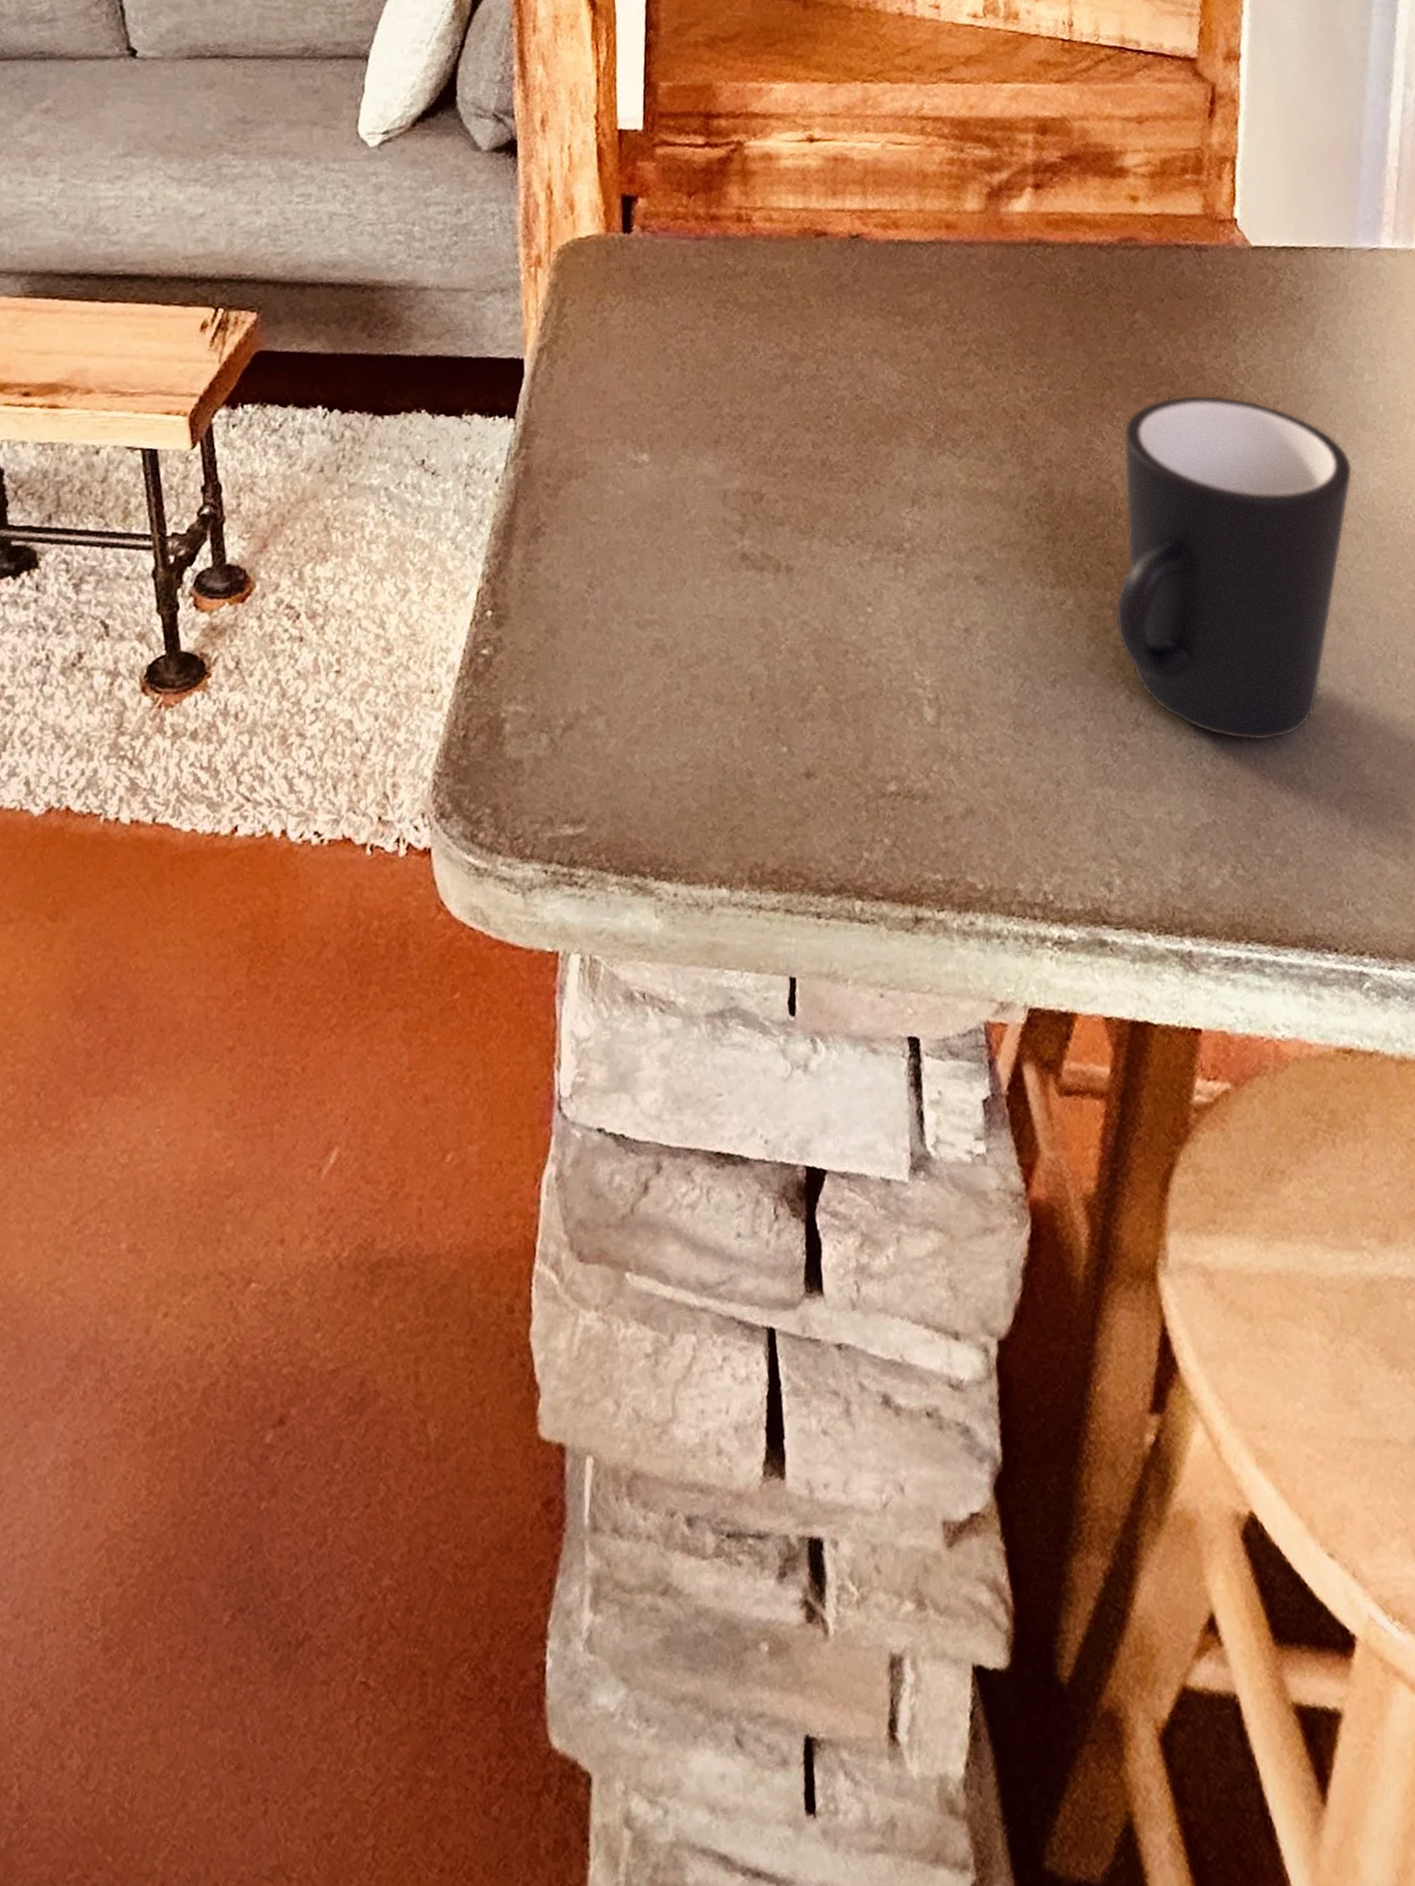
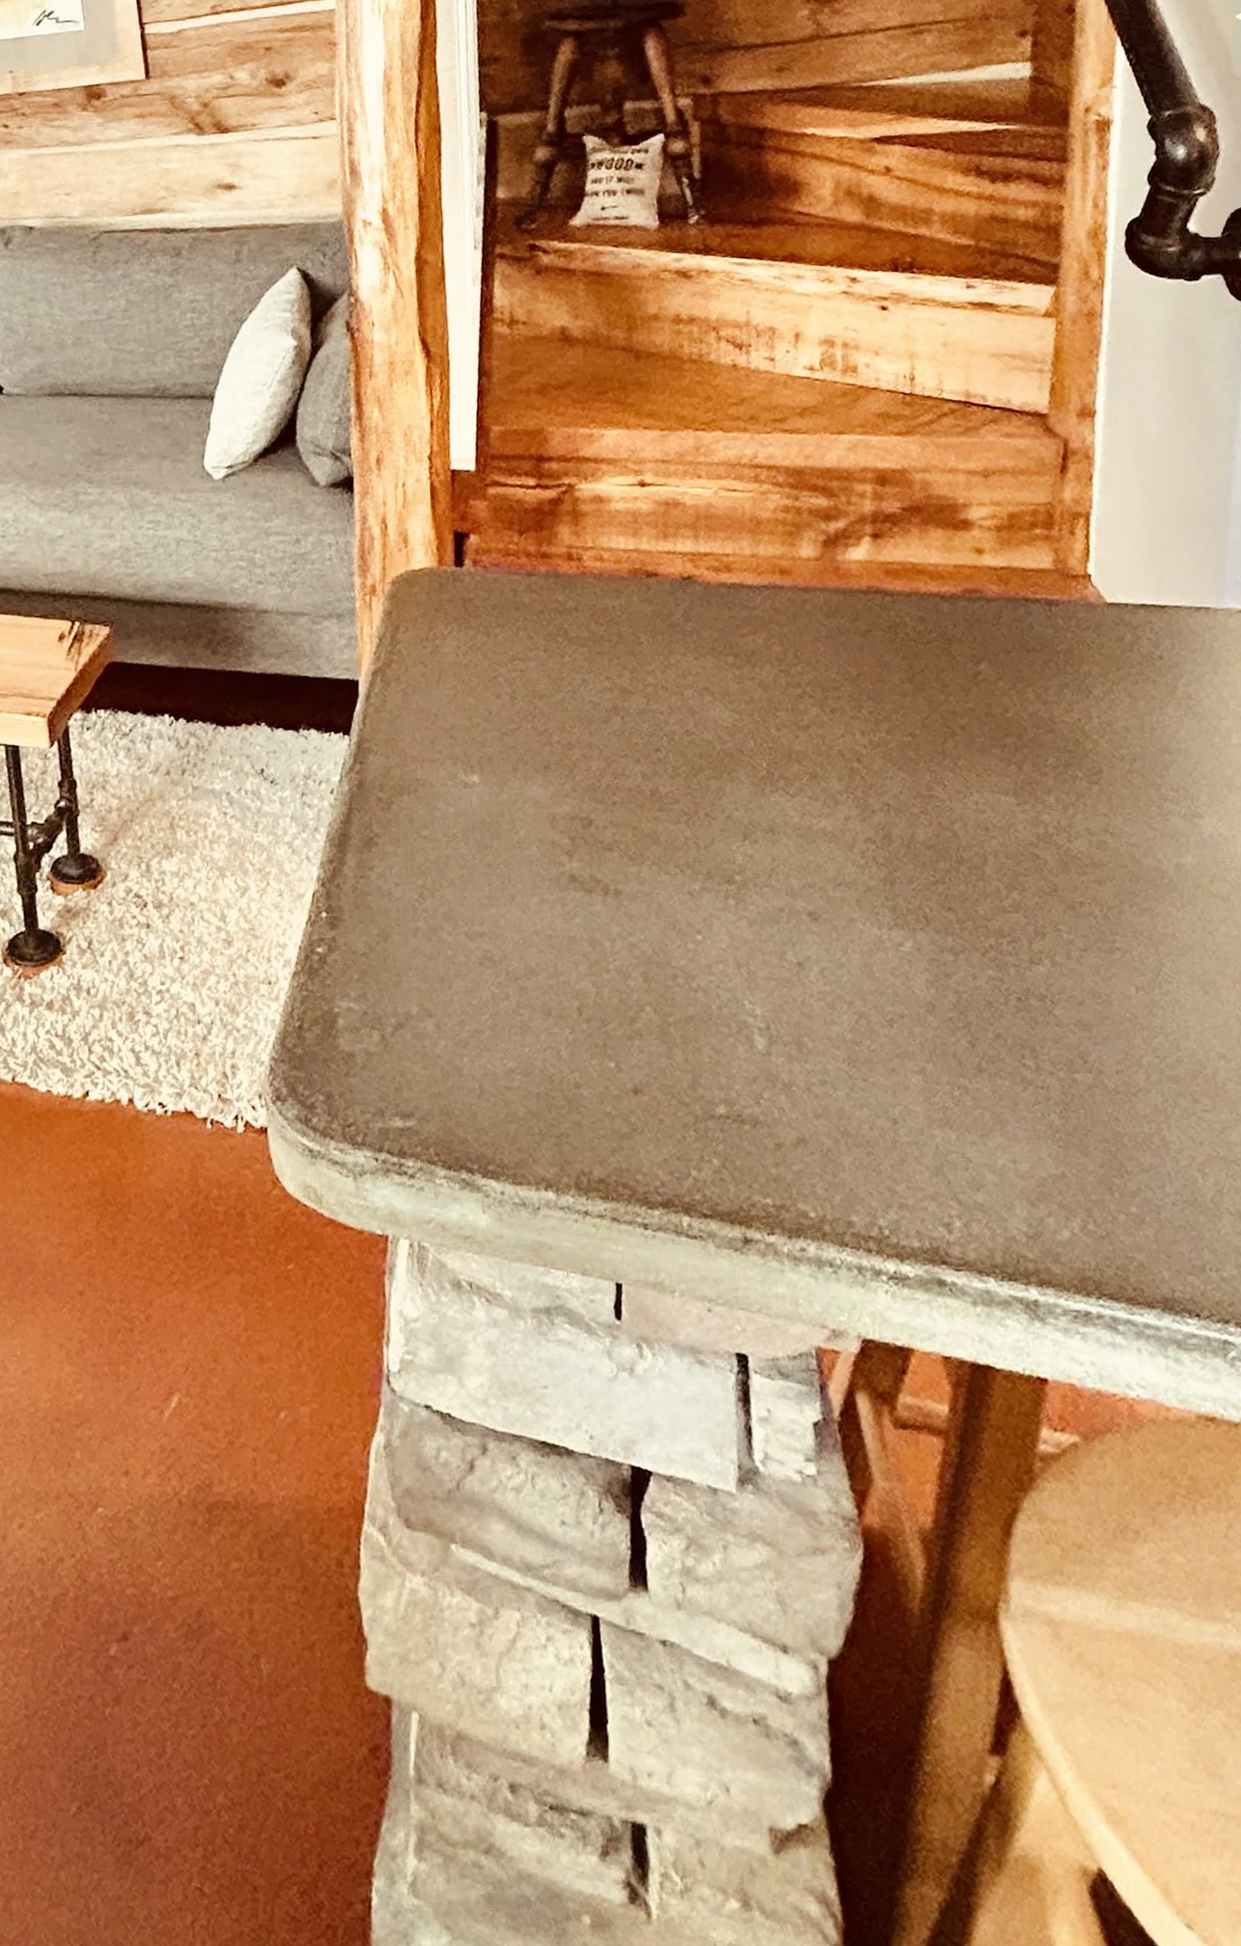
mug: present [1115,394,1353,741] -> none [956,747,1219,1098]

